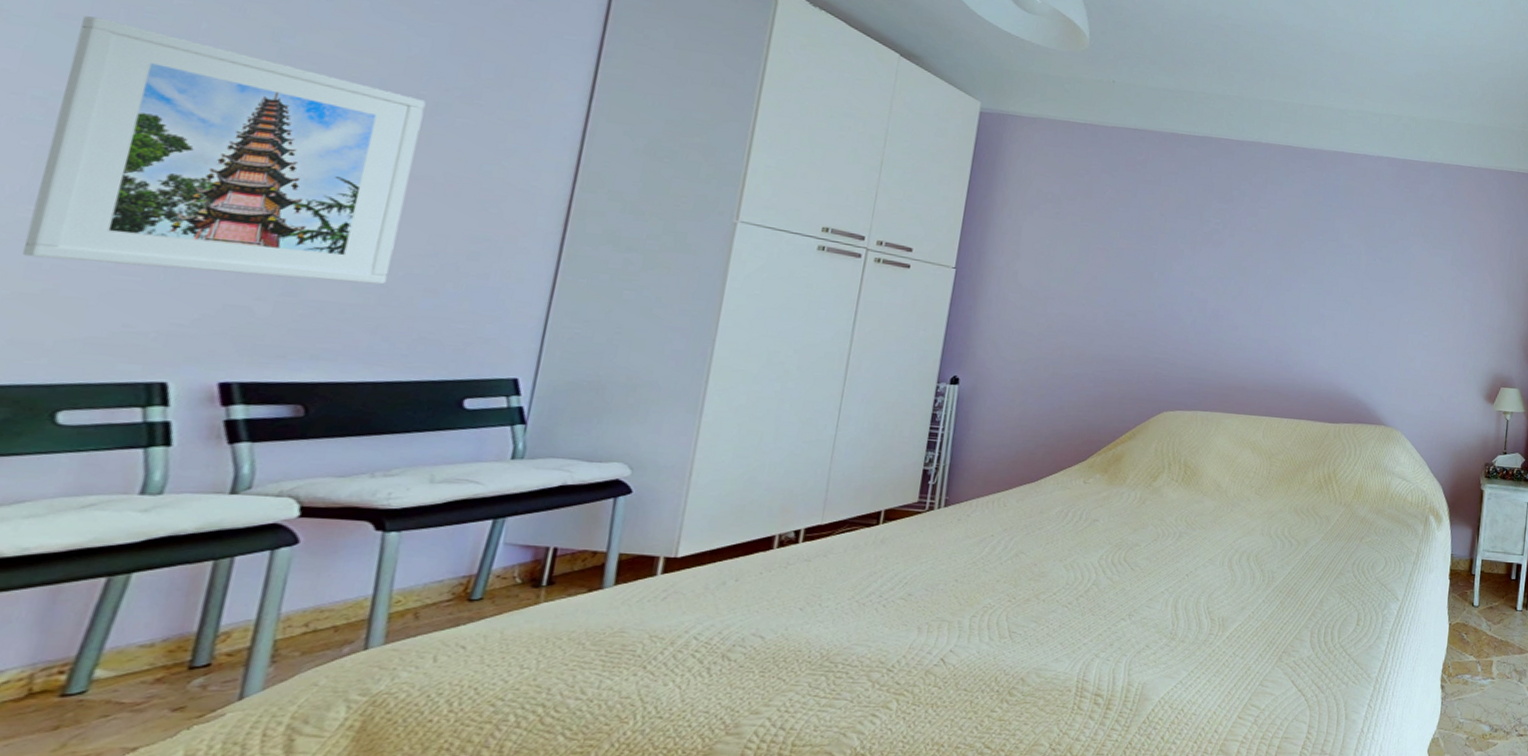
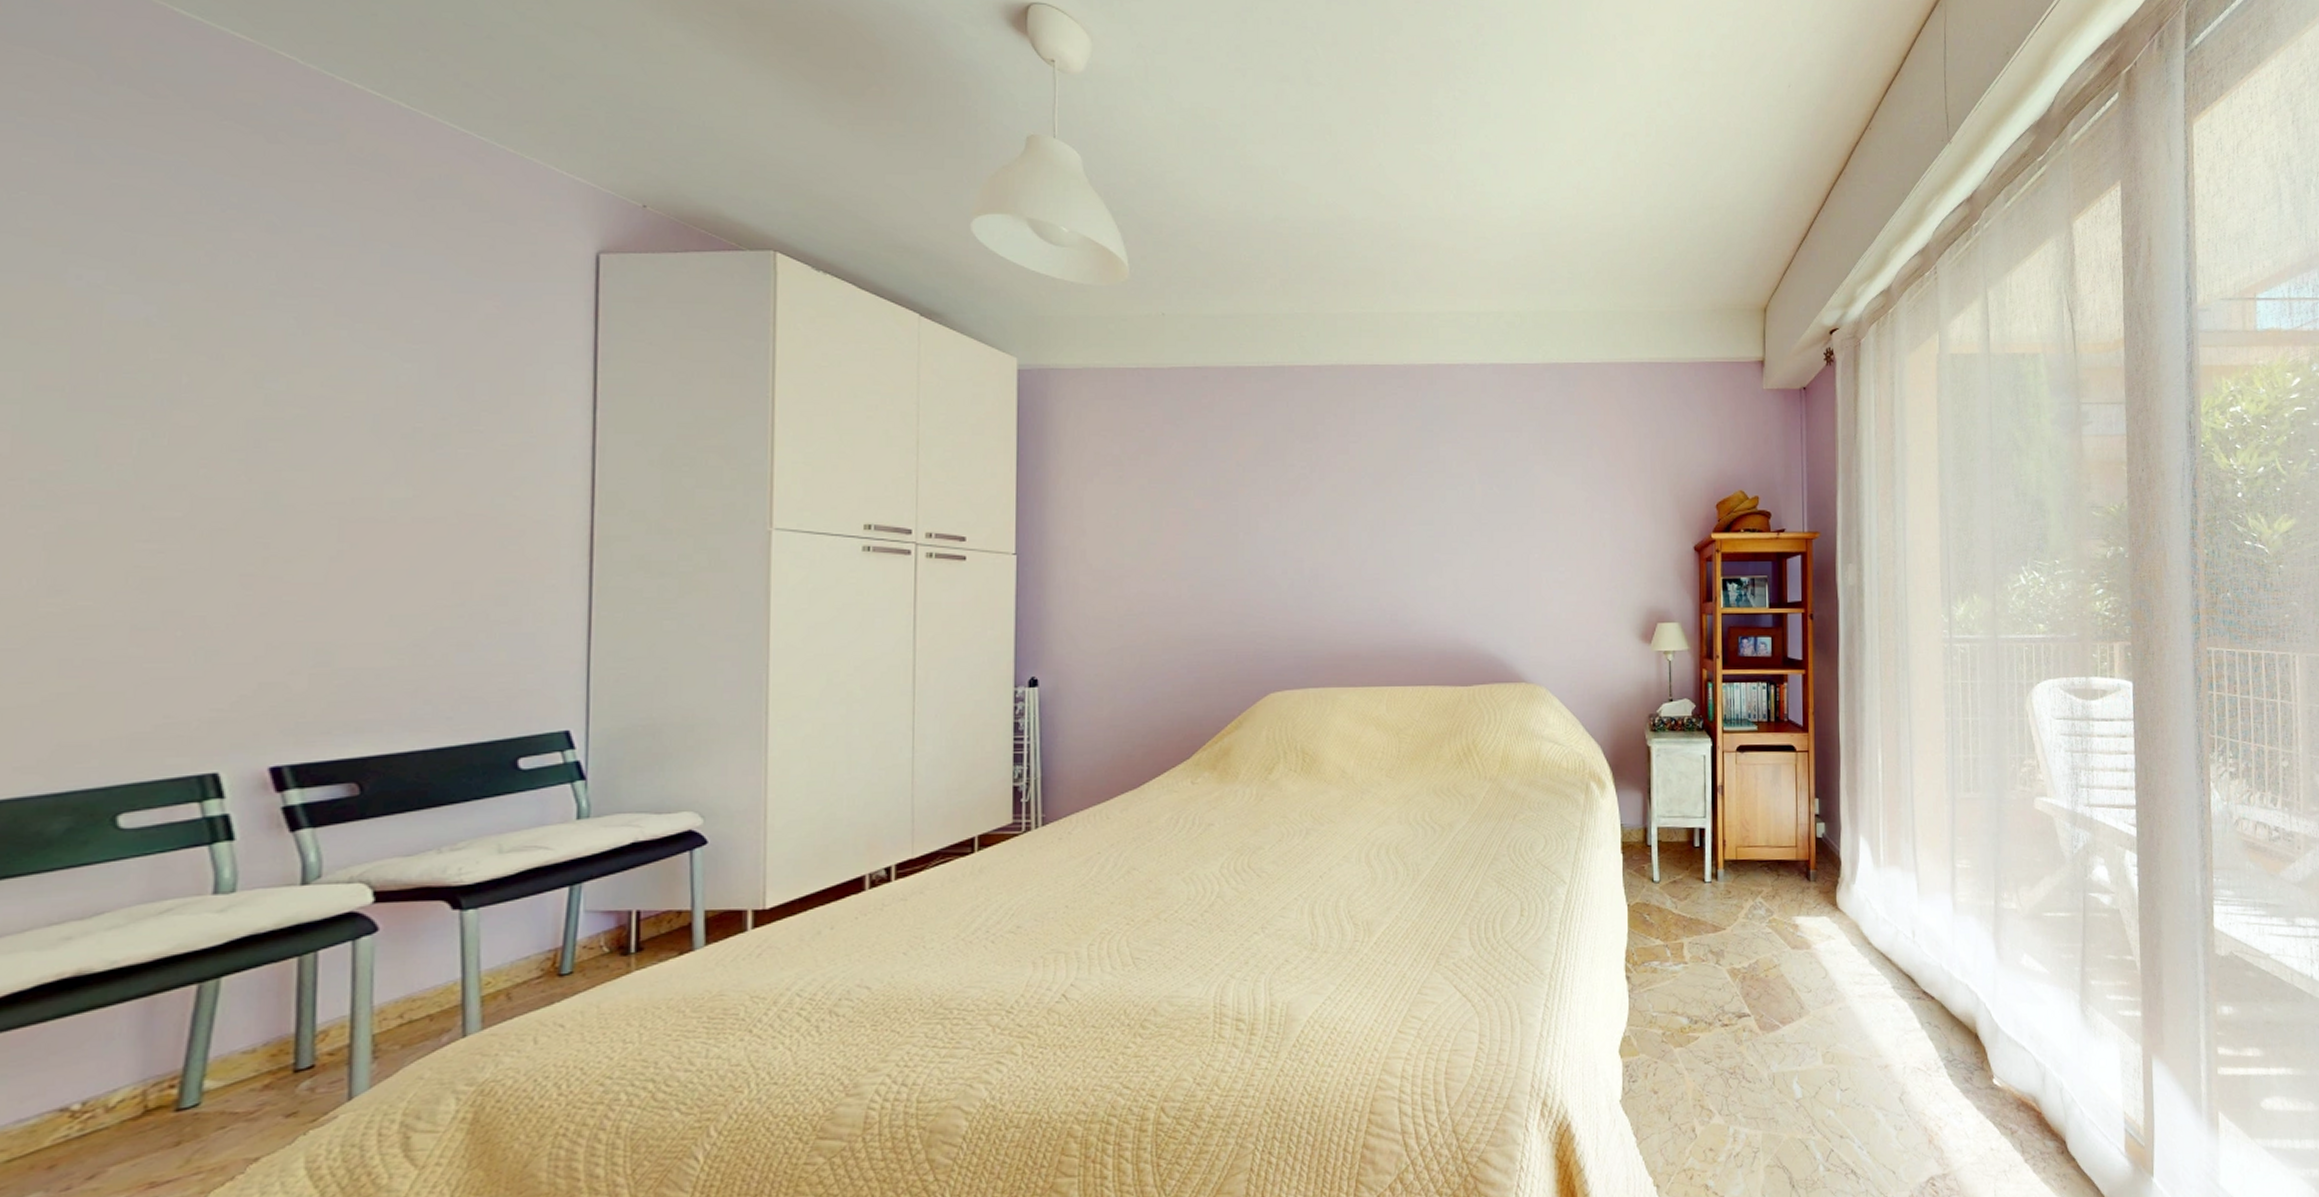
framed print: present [22,16,426,285] -> none [51,385,424,654]

